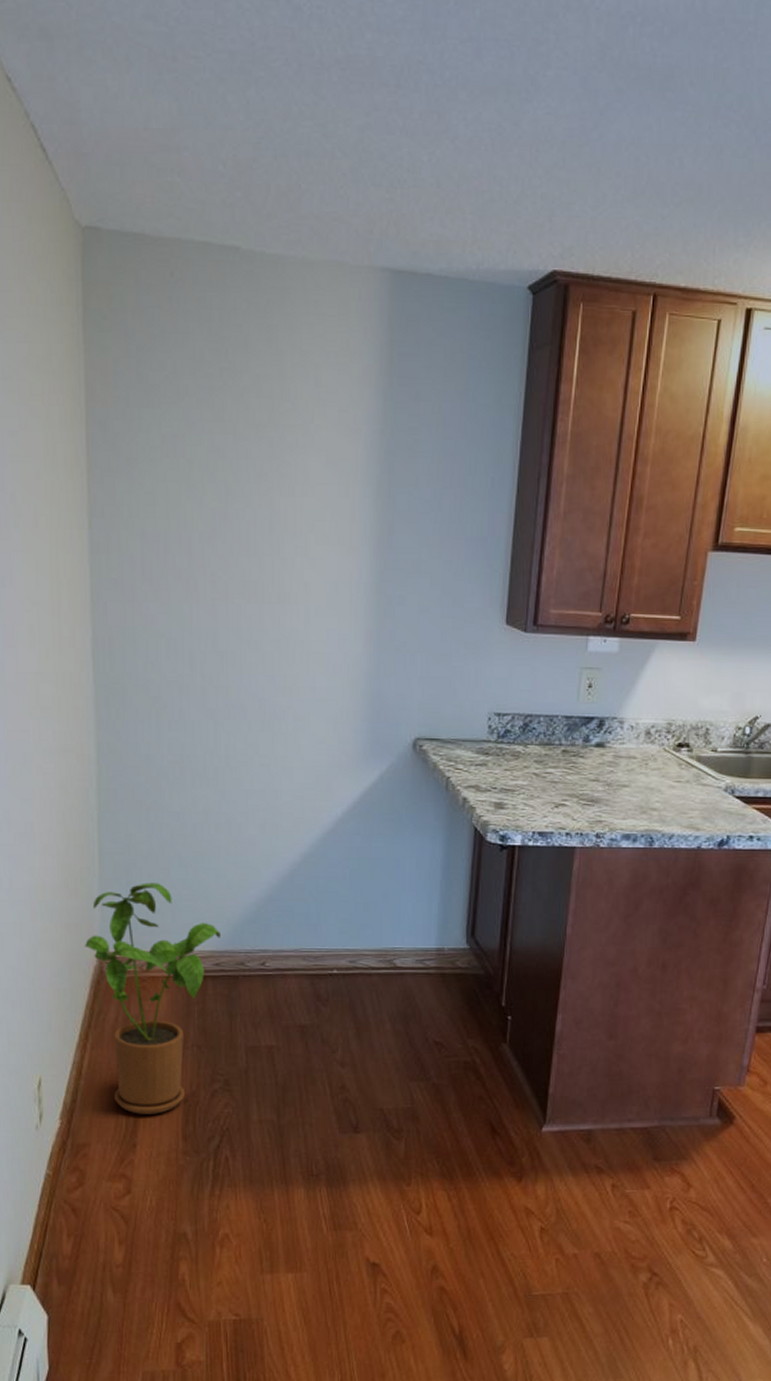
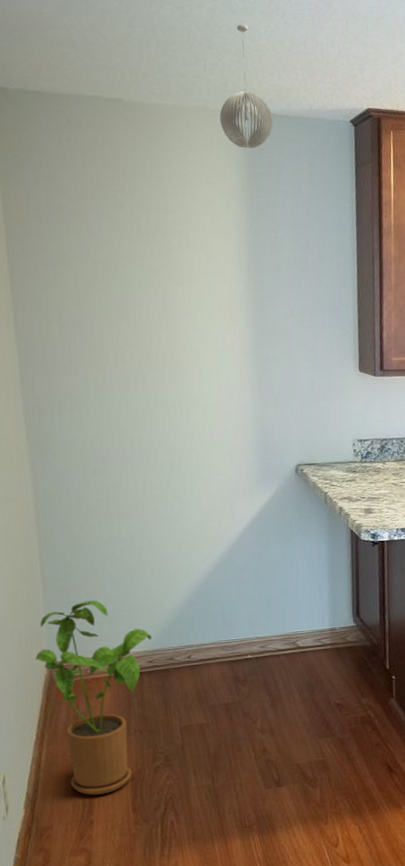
pendant light: none [360,150,428,319] -> present [219,25,273,148]

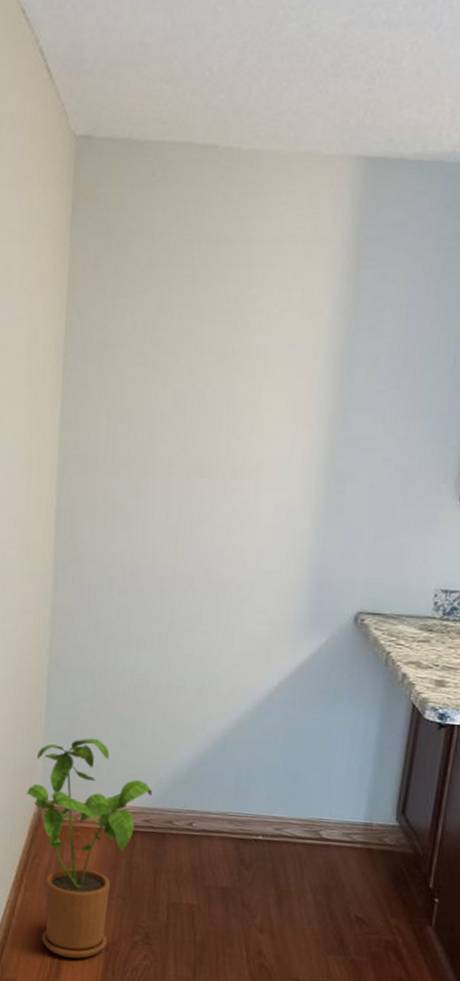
pendant light: present [219,25,273,148] -> none [333,42,402,204]

